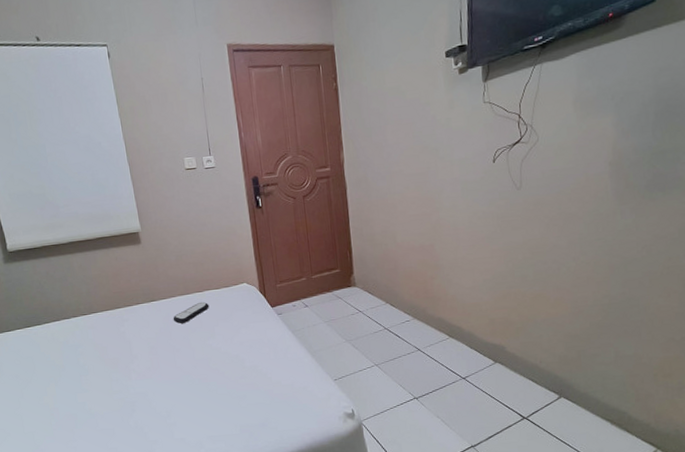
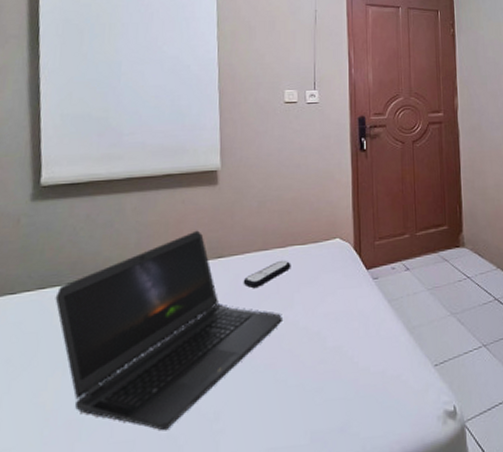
laptop computer: none [38,281,208,423] -> present [55,230,282,431]

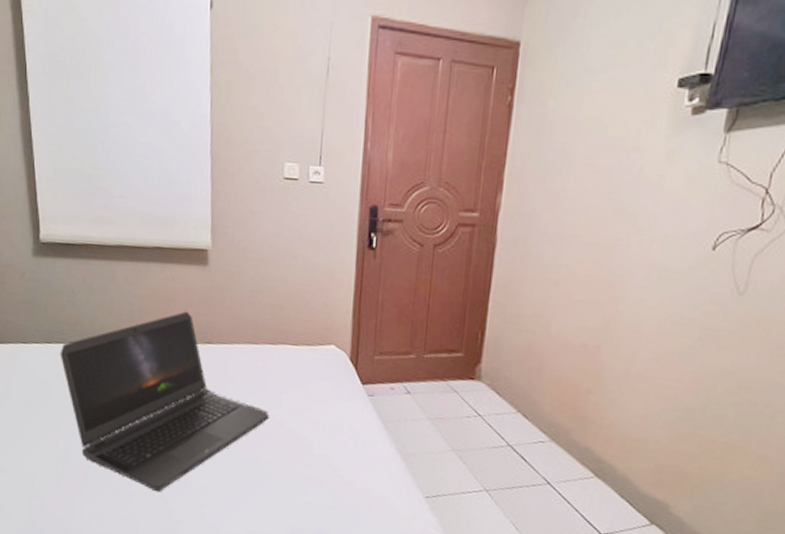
remote control: present [243,260,291,288] -> none [231,357,281,380]

